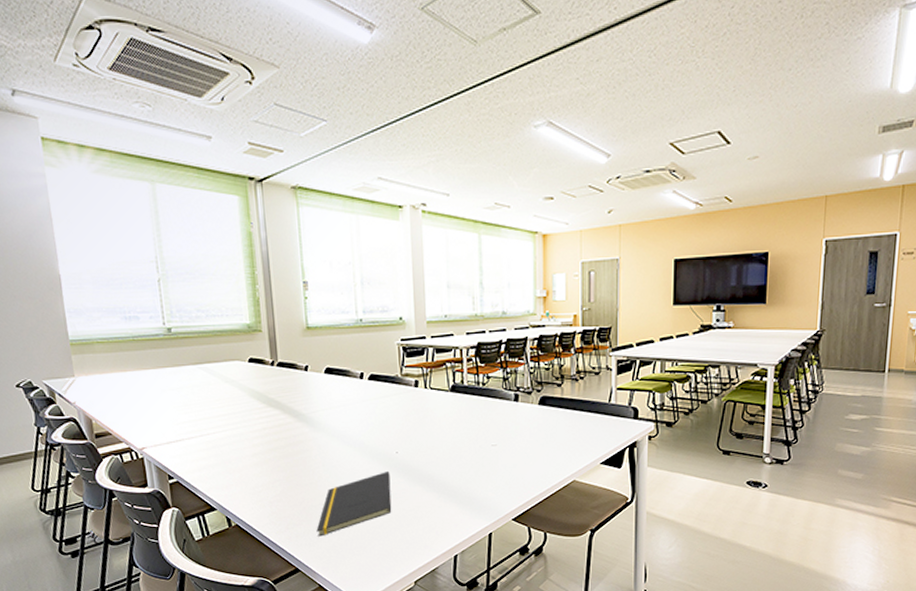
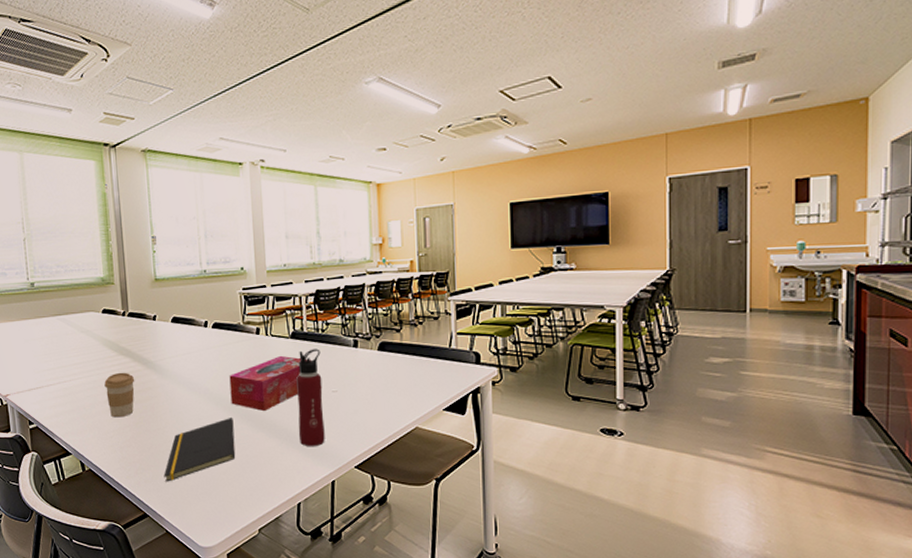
coffee cup: none [251,424,286,472] -> present [104,372,135,418]
tissue box: none [386,408,471,466] -> present [229,355,312,412]
water bottle: none [454,402,483,501] -> present [295,349,325,447]

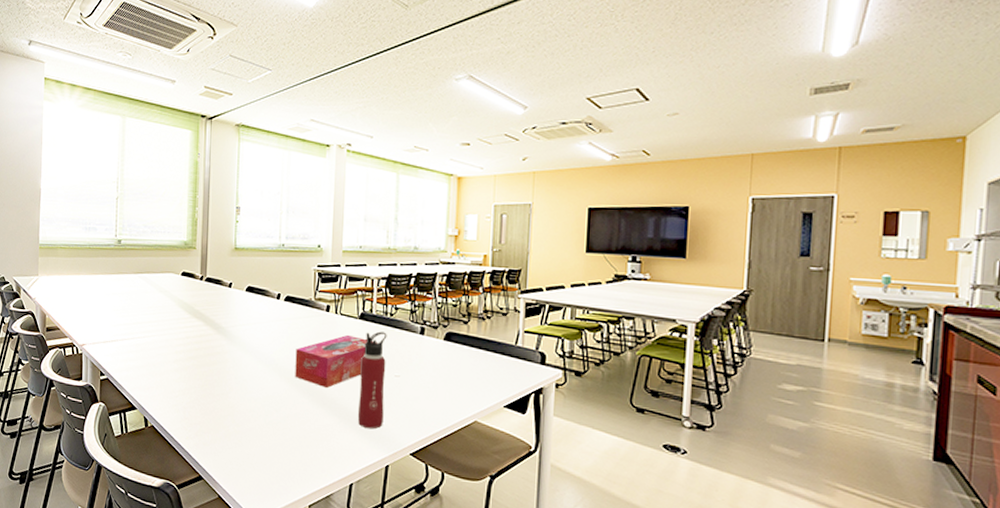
coffee cup: present [104,372,135,418] -> none [175,334,205,379]
notepad: present [164,418,236,482] -> none [222,390,295,447]

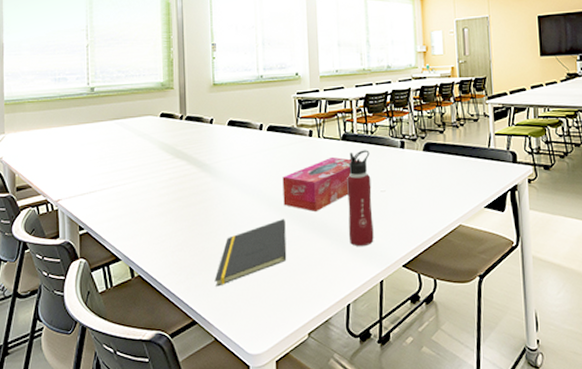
notepad: none [222,390,295,447] -> present [214,219,287,287]

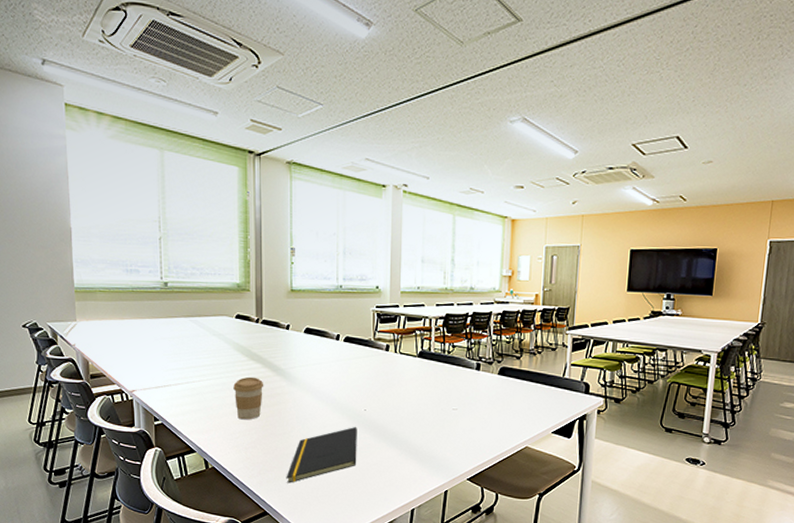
coffee cup: none [159,175,190,221] -> present [233,376,264,420]
tissue box: present [282,156,361,213] -> none [356,372,436,424]
water bottle: present [346,150,374,247] -> none [417,368,445,459]

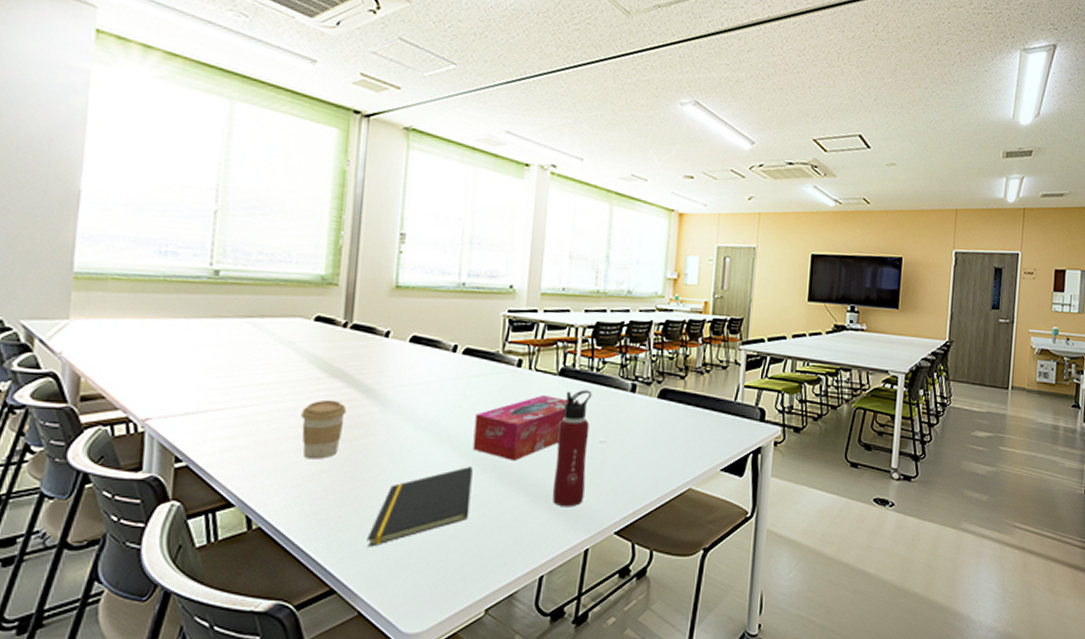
tissue box: none [356,372,436,424] -> present [473,394,580,462]
water bottle: none [417,368,445,459] -> present [552,390,592,508]

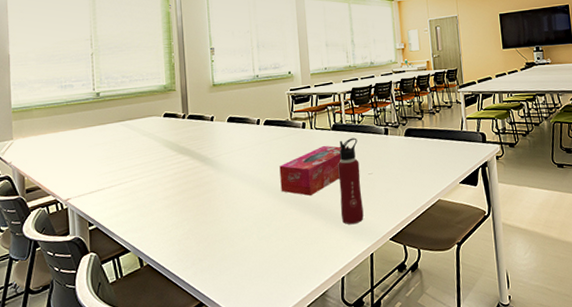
coffee cup: present [301,399,347,460] -> none [164,169,194,213]
notepad: present [367,467,473,547] -> none [219,204,286,270]

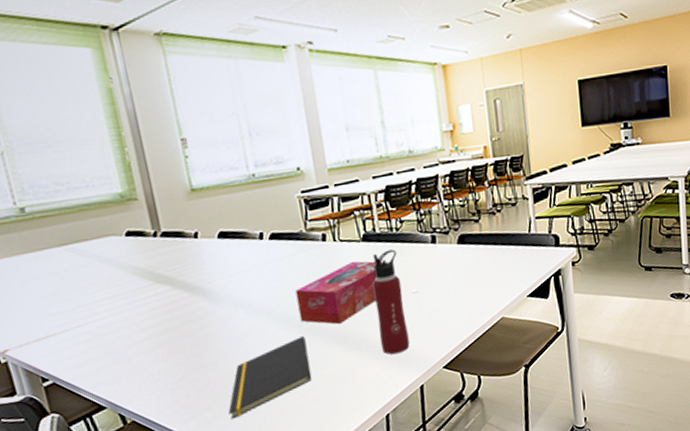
notepad: none [219,204,286,270] -> present [228,336,312,419]

